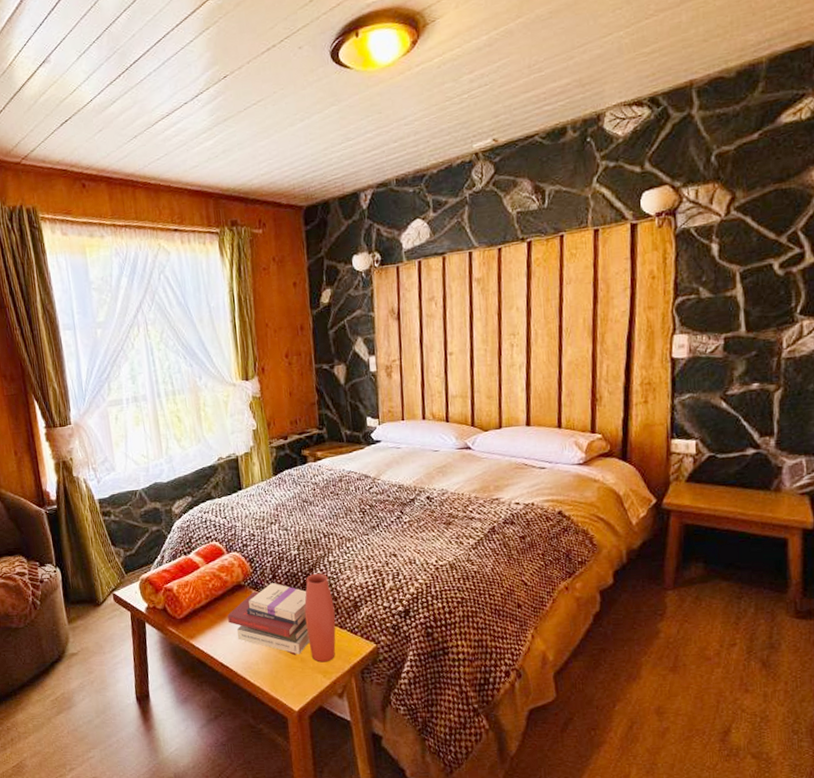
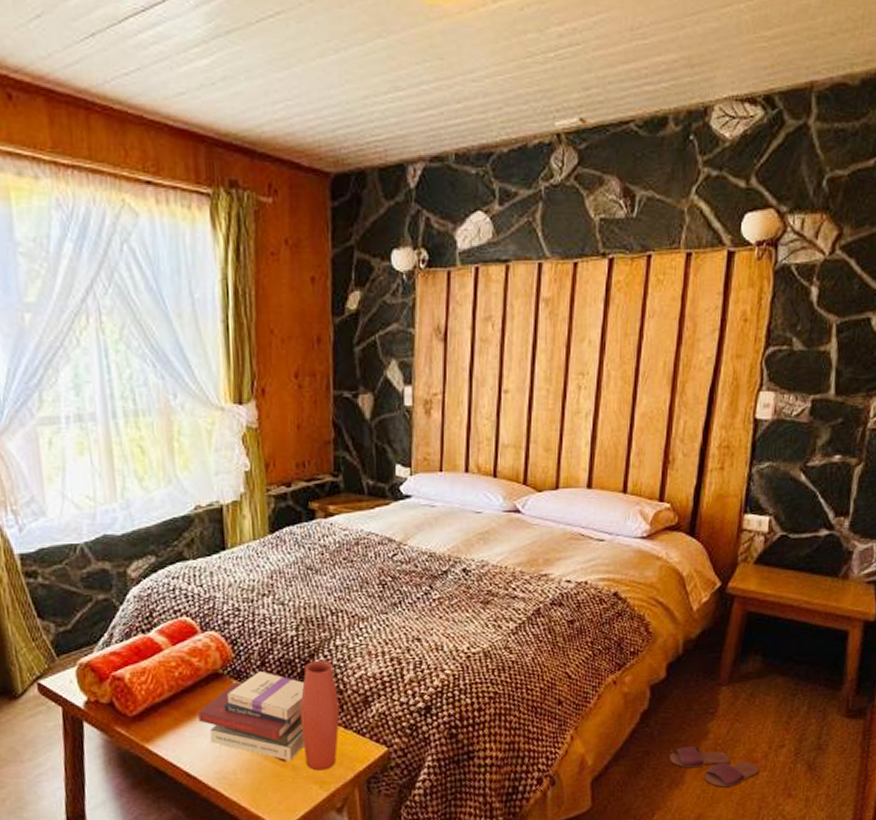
slippers: none [623,644,713,682] -> present [668,746,759,788]

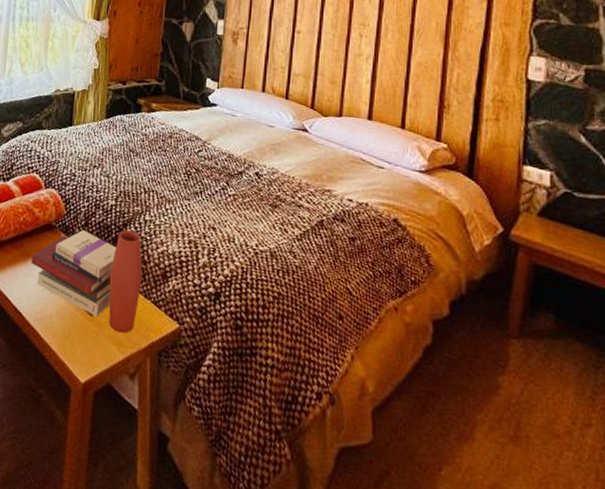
slippers: present [668,746,759,788] -> none [455,396,563,460]

